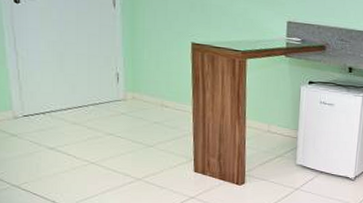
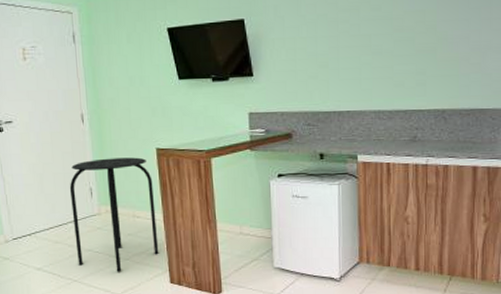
stool: none [93,45,186,158] -> present [69,157,159,272]

